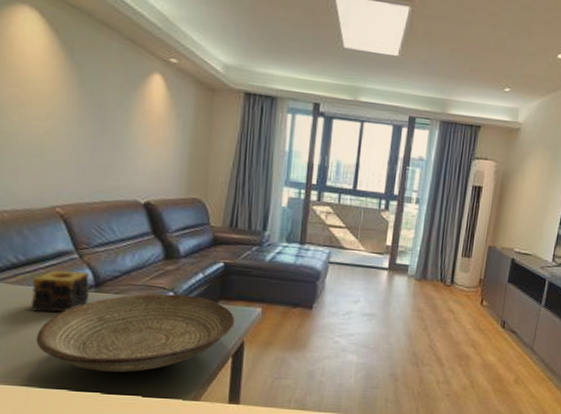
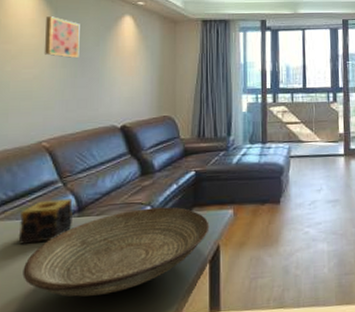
wall art: none [57,60,100,116] -> present [44,16,80,58]

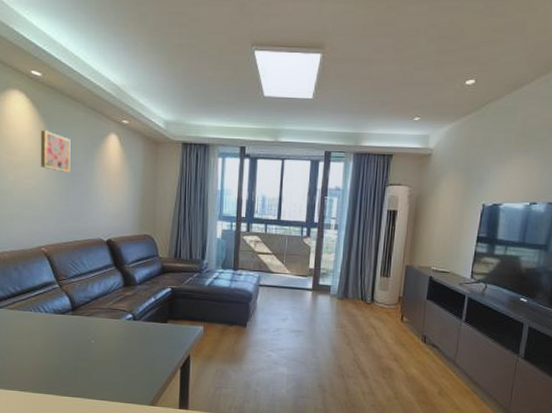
candle: present [18,198,73,244] -> none [26,297,68,332]
decorative bowl: present [22,207,210,297] -> none [30,315,182,381]

